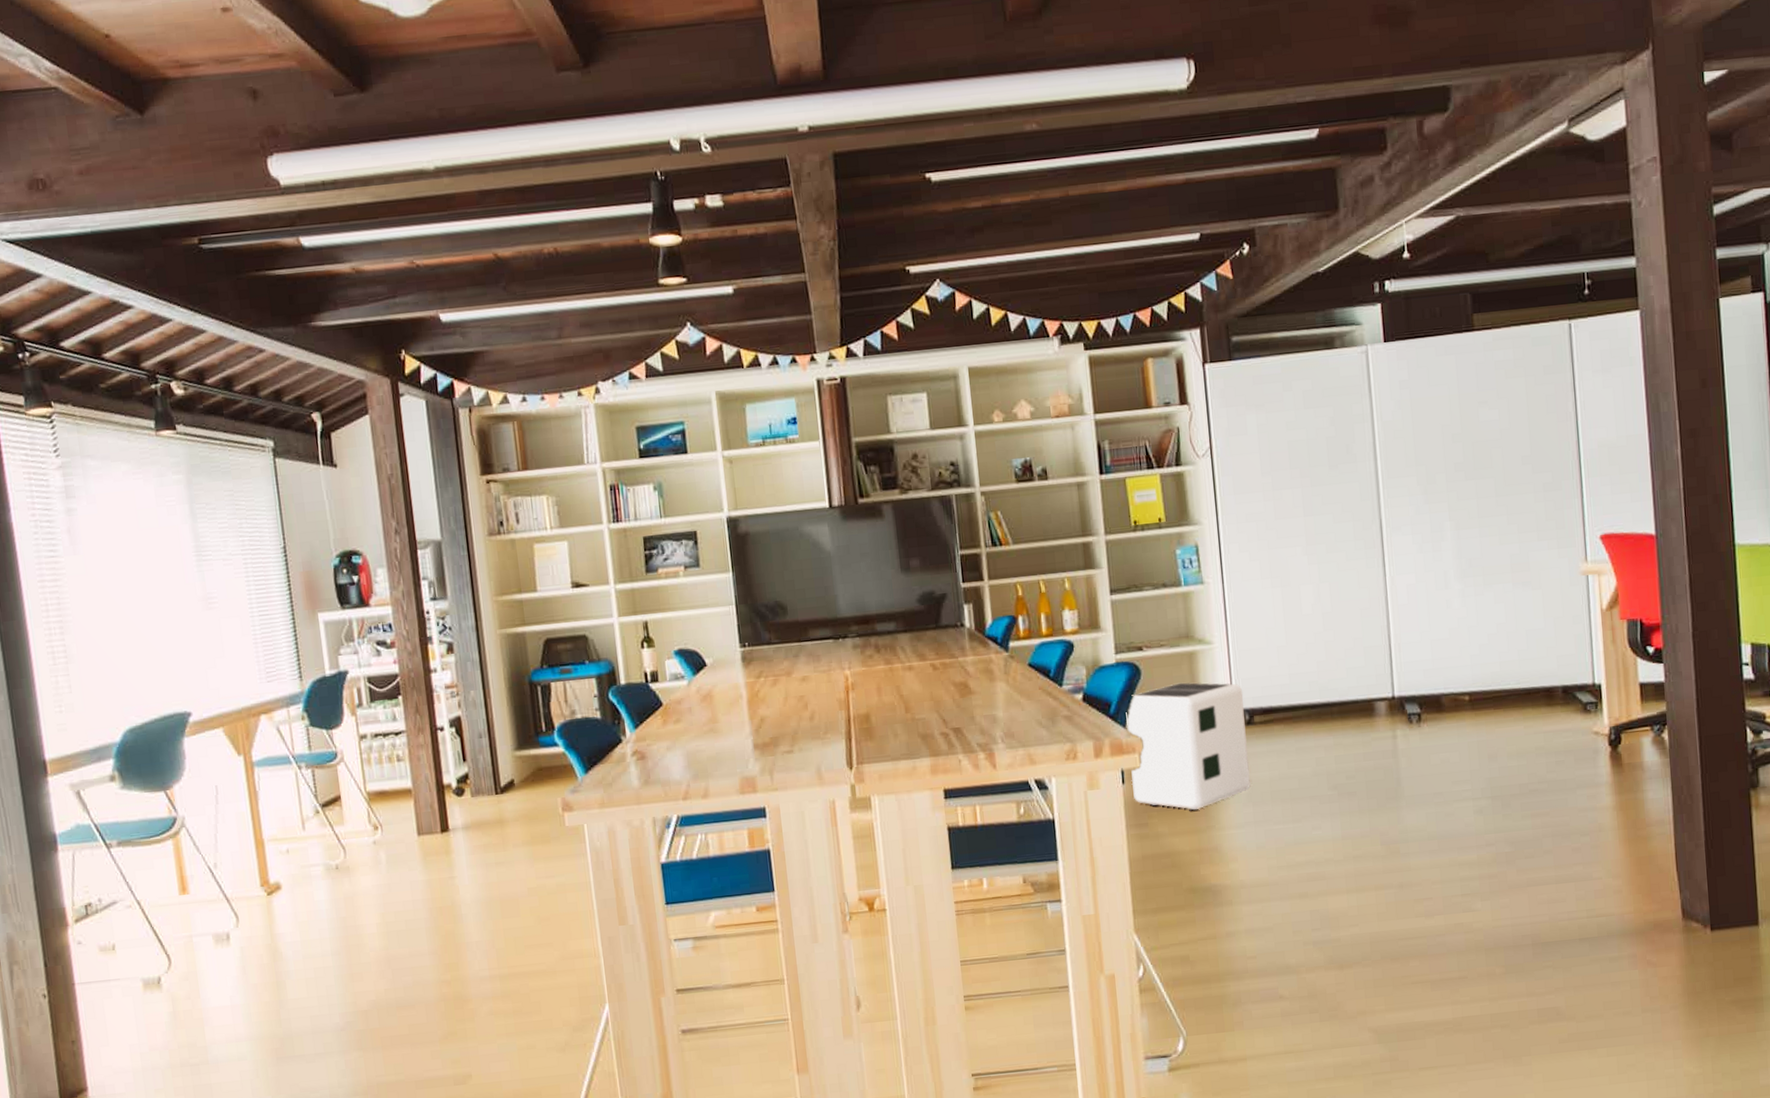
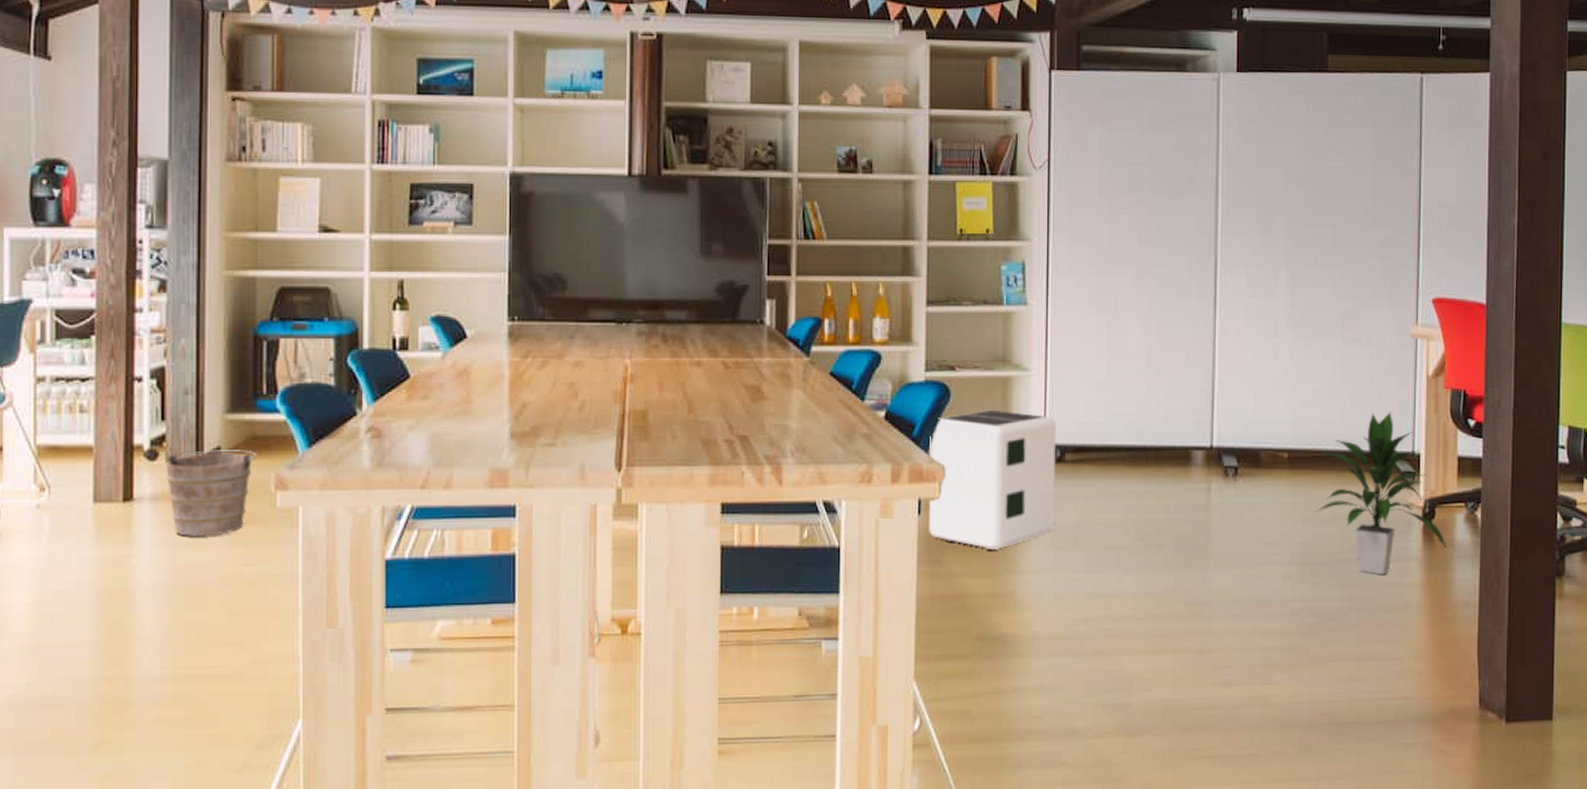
bucket: none [471,780,544,858] -> present [166,450,257,538]
indoor plant: none [1502,647,1636,802] -> present [1317,412,1447,575]

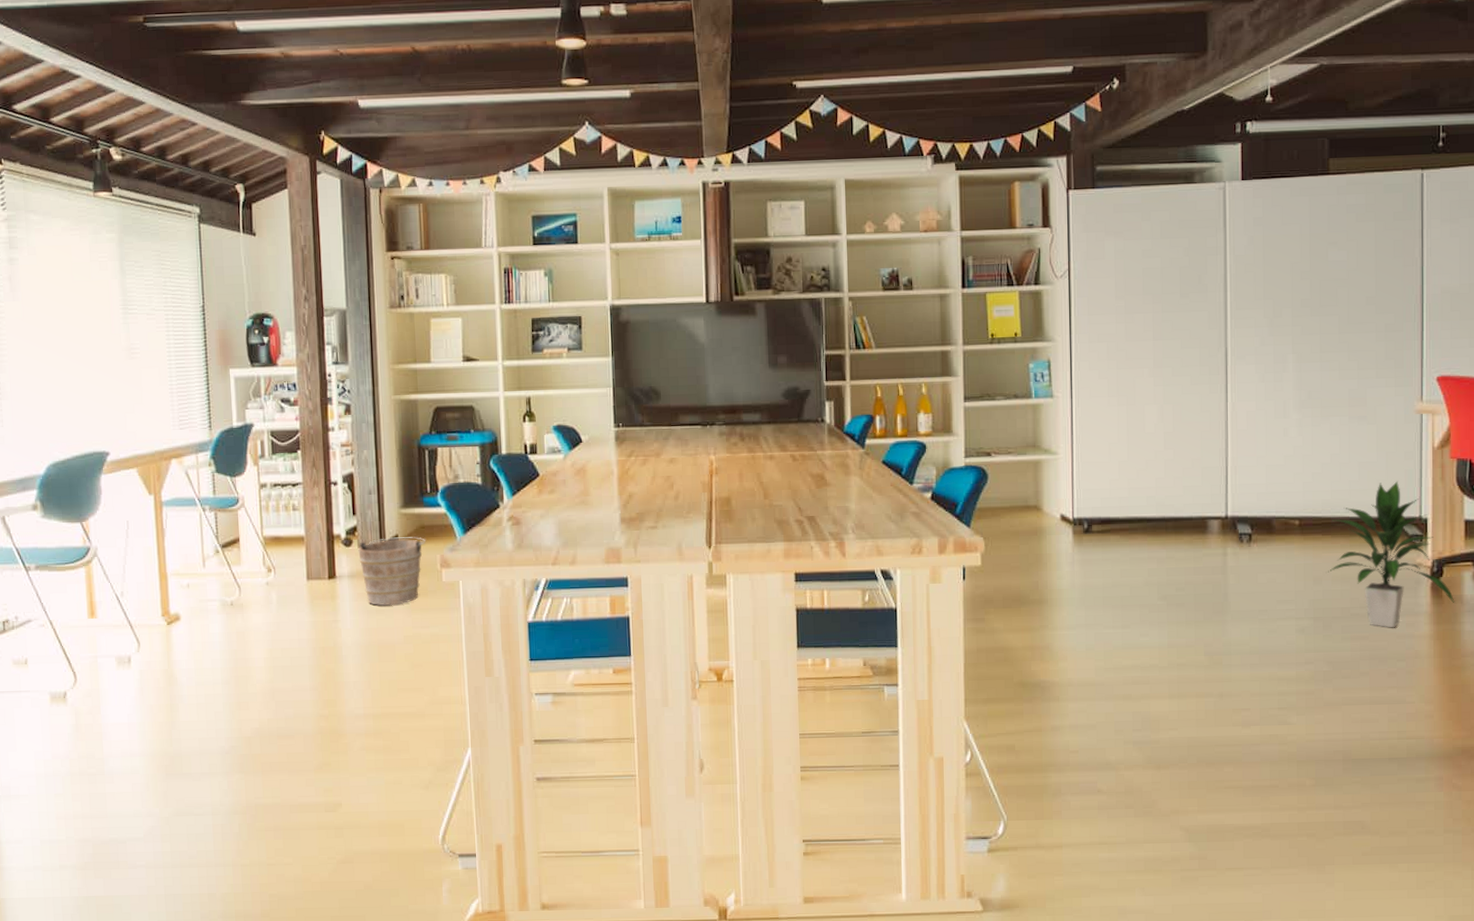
air purifier: present [928,409,1057,551] -> none [970,489,1084,610]

